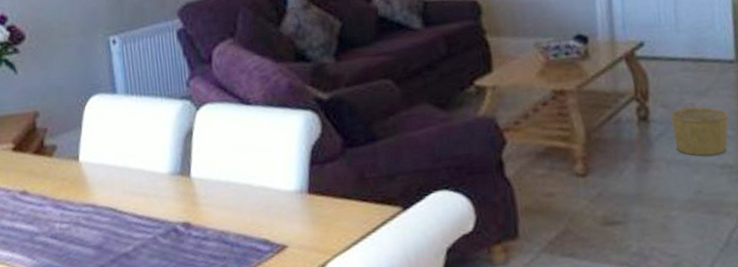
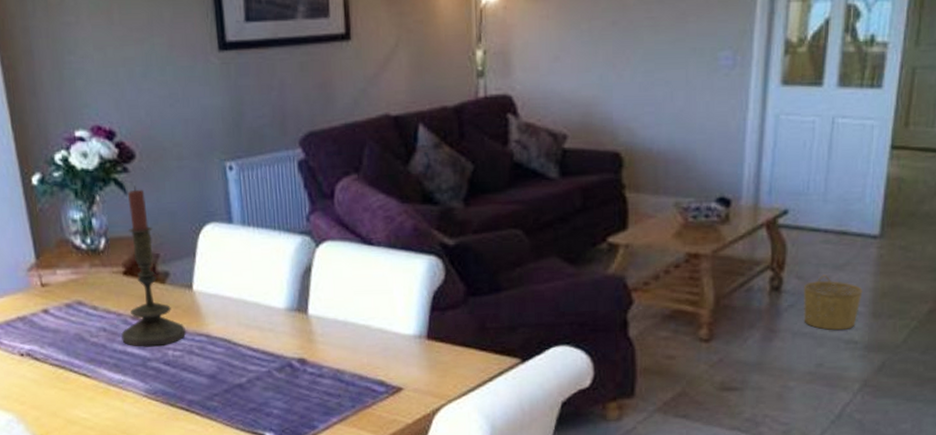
candle: none [10,65,72,223] -> present [121,185,186,347]

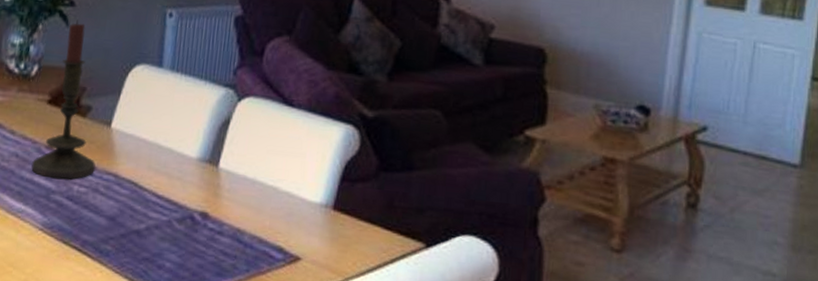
basket: present [803,275,863,330] -> none [720,198,782,260]

